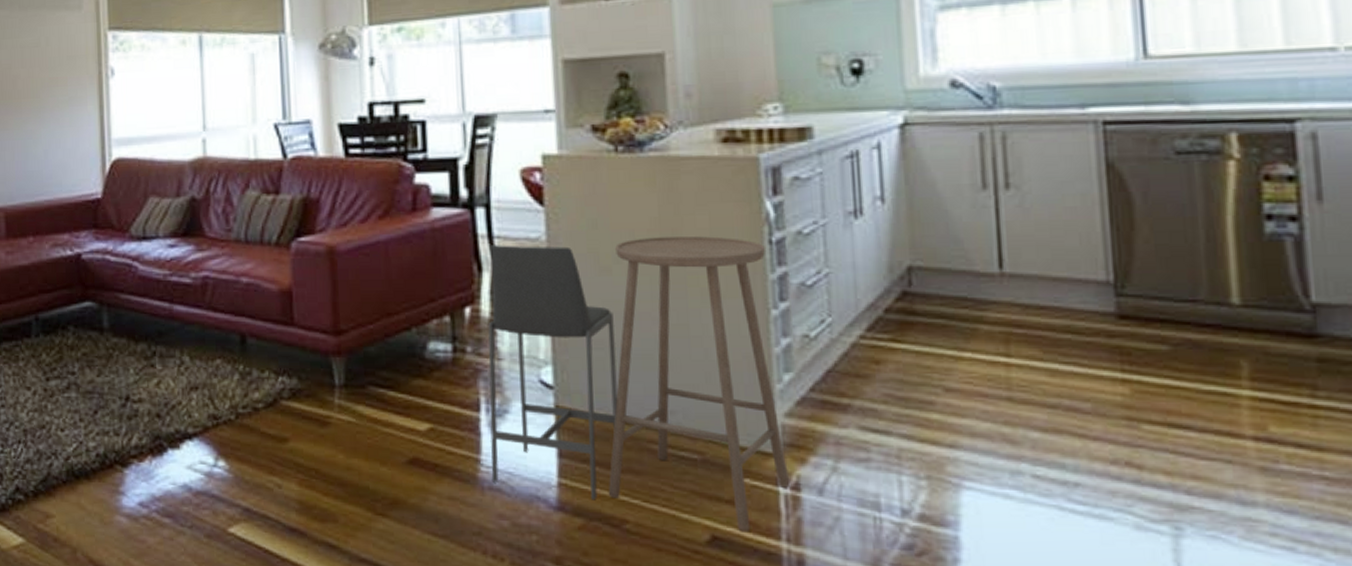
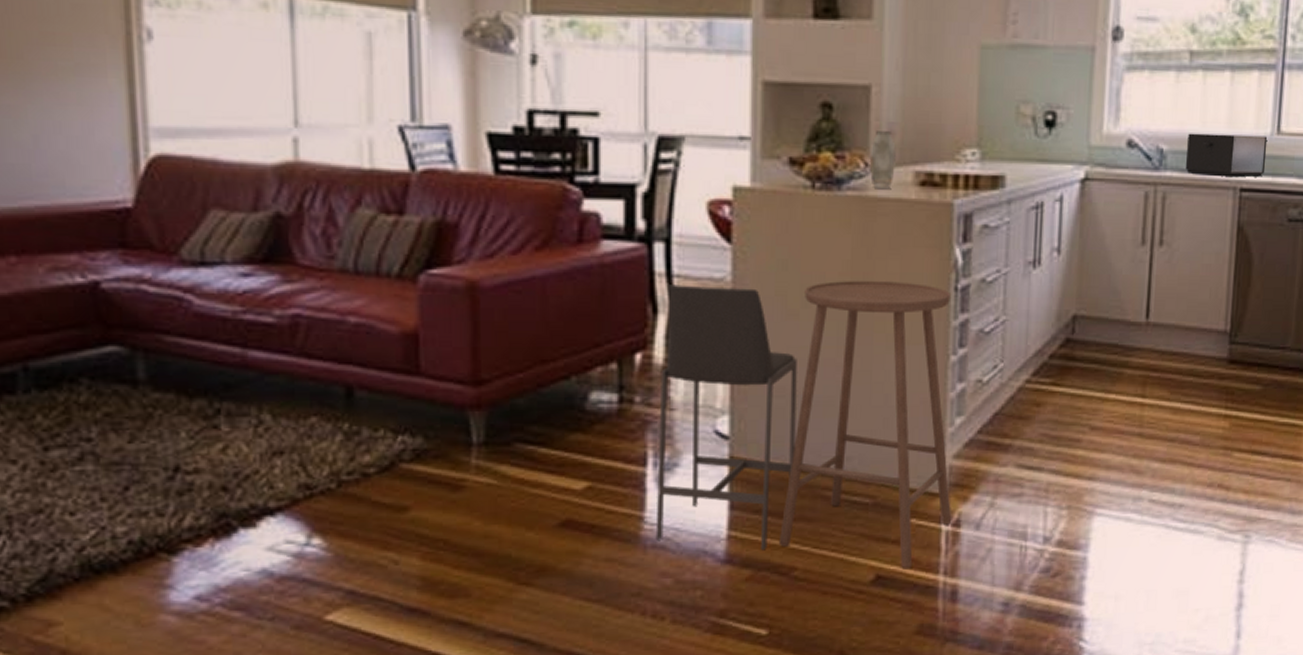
vase: none [668,94,695,148] -> present [869,131,896,188]
toaster: none [1025,61,1133,110] -> present [1185,133,1268,178]

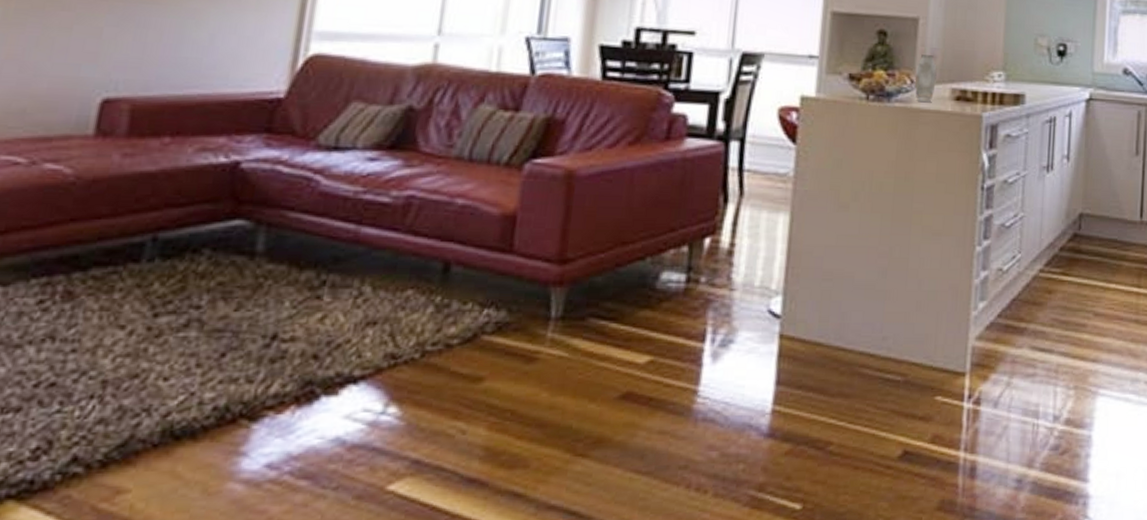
bar stool: present [655,285,797,551] -> none [706,178,845,425]
stool: present [778,281,952,569] -> none [817,179,978,445]

